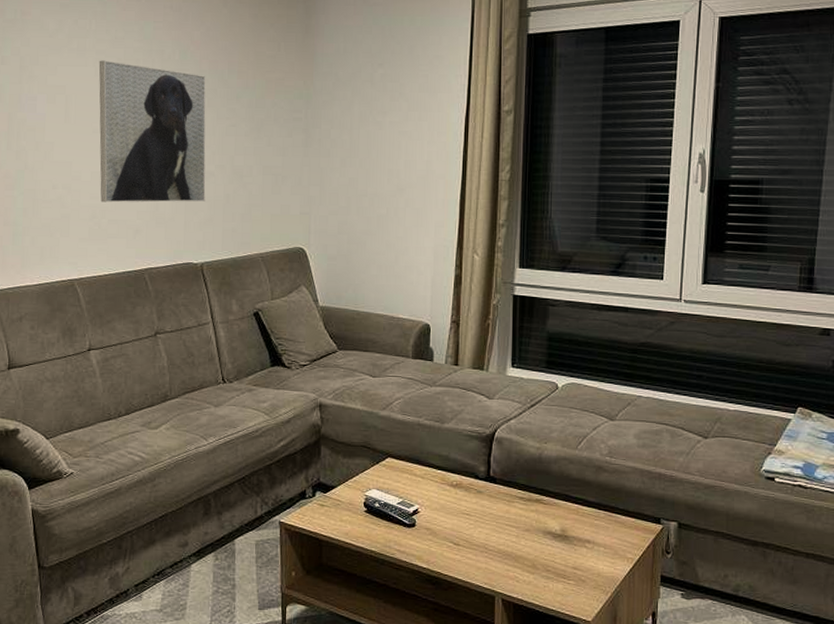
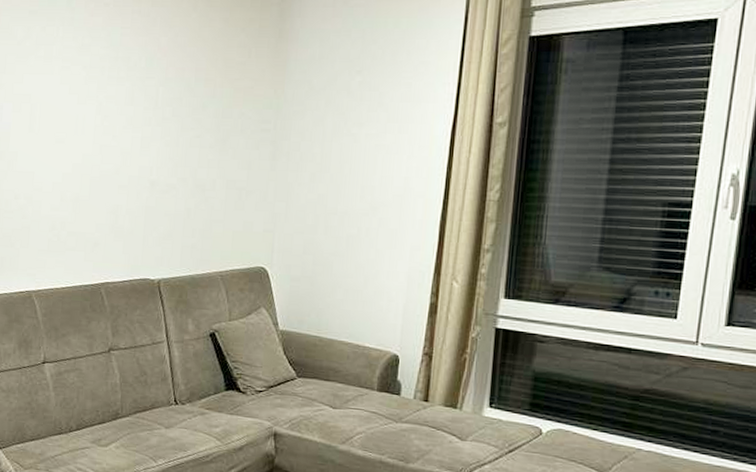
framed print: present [99,60,206,203] -> none [60,68,172,216]

